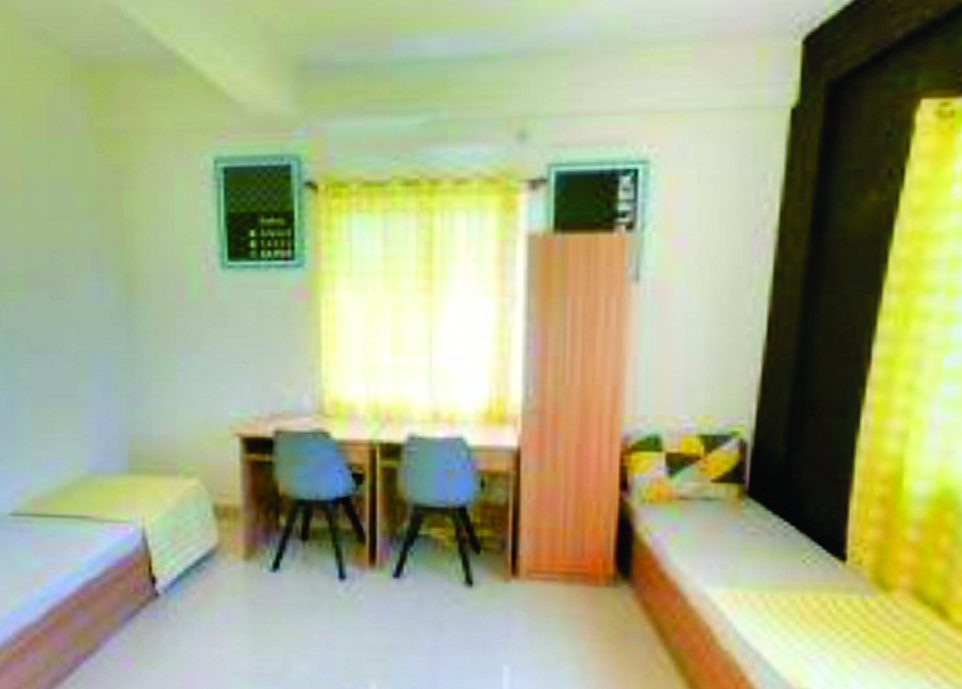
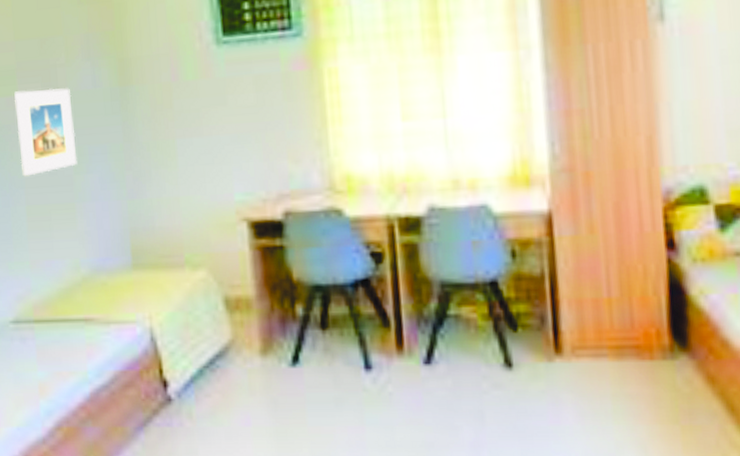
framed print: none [23,297,81,379] -> present [14,88,78,177]

